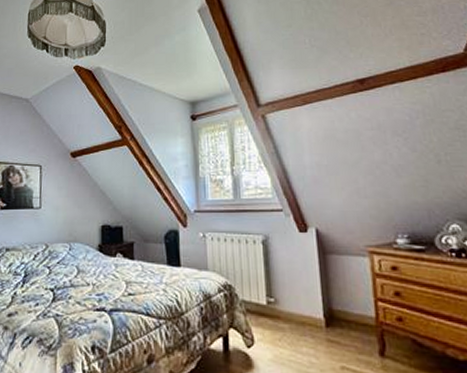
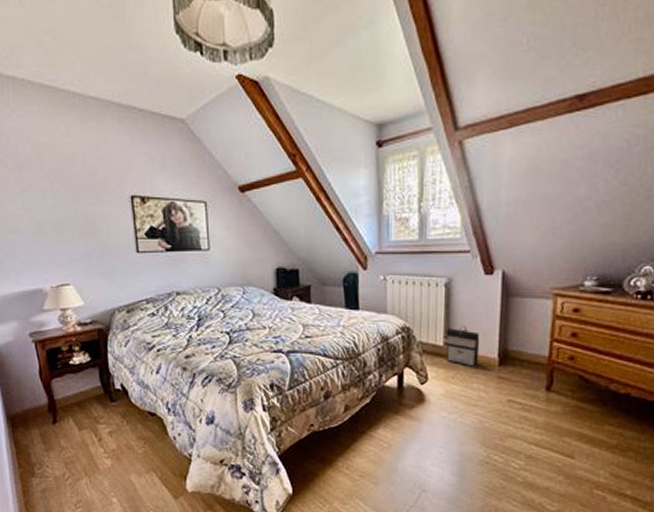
backpack: none [268,283,305,328] -> present [445,325,480,367]

